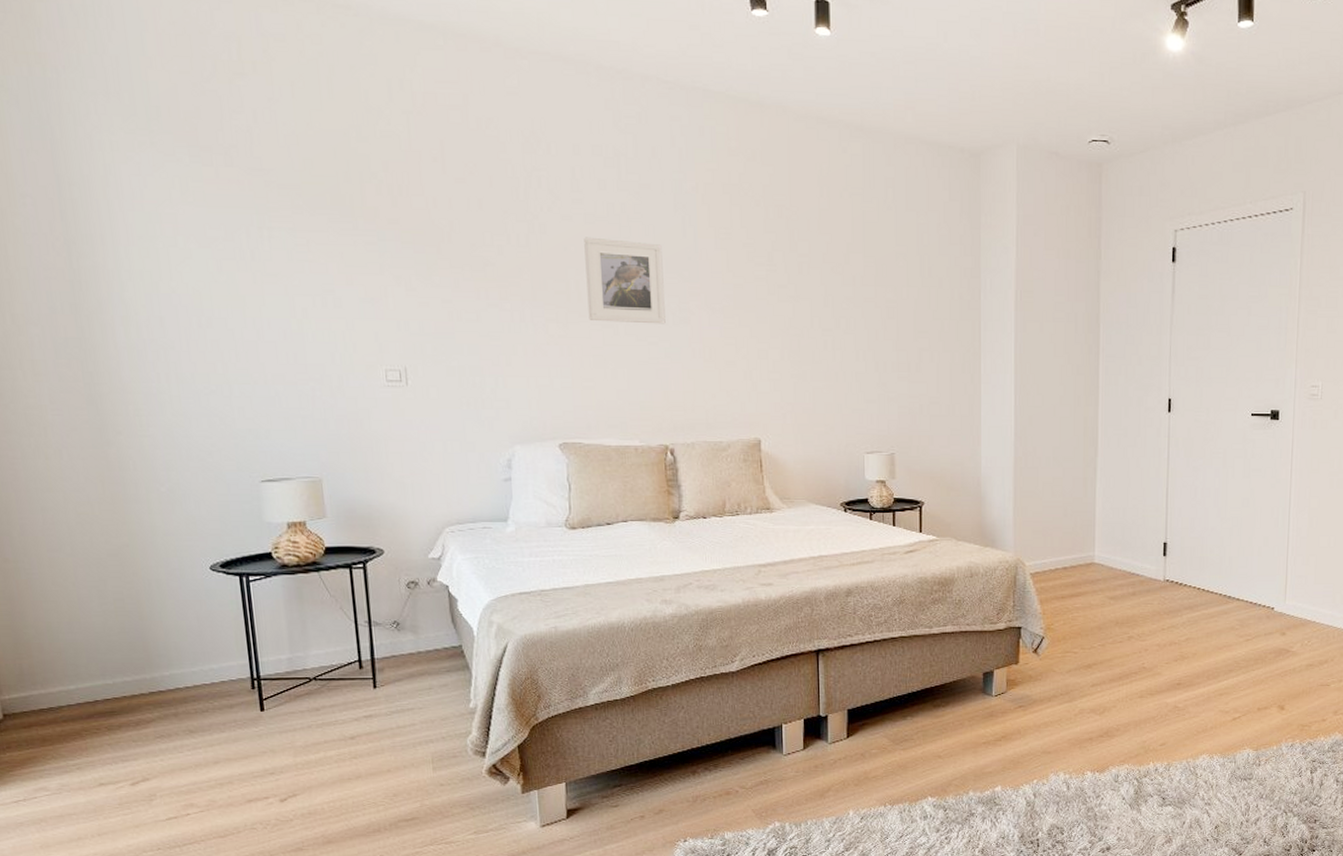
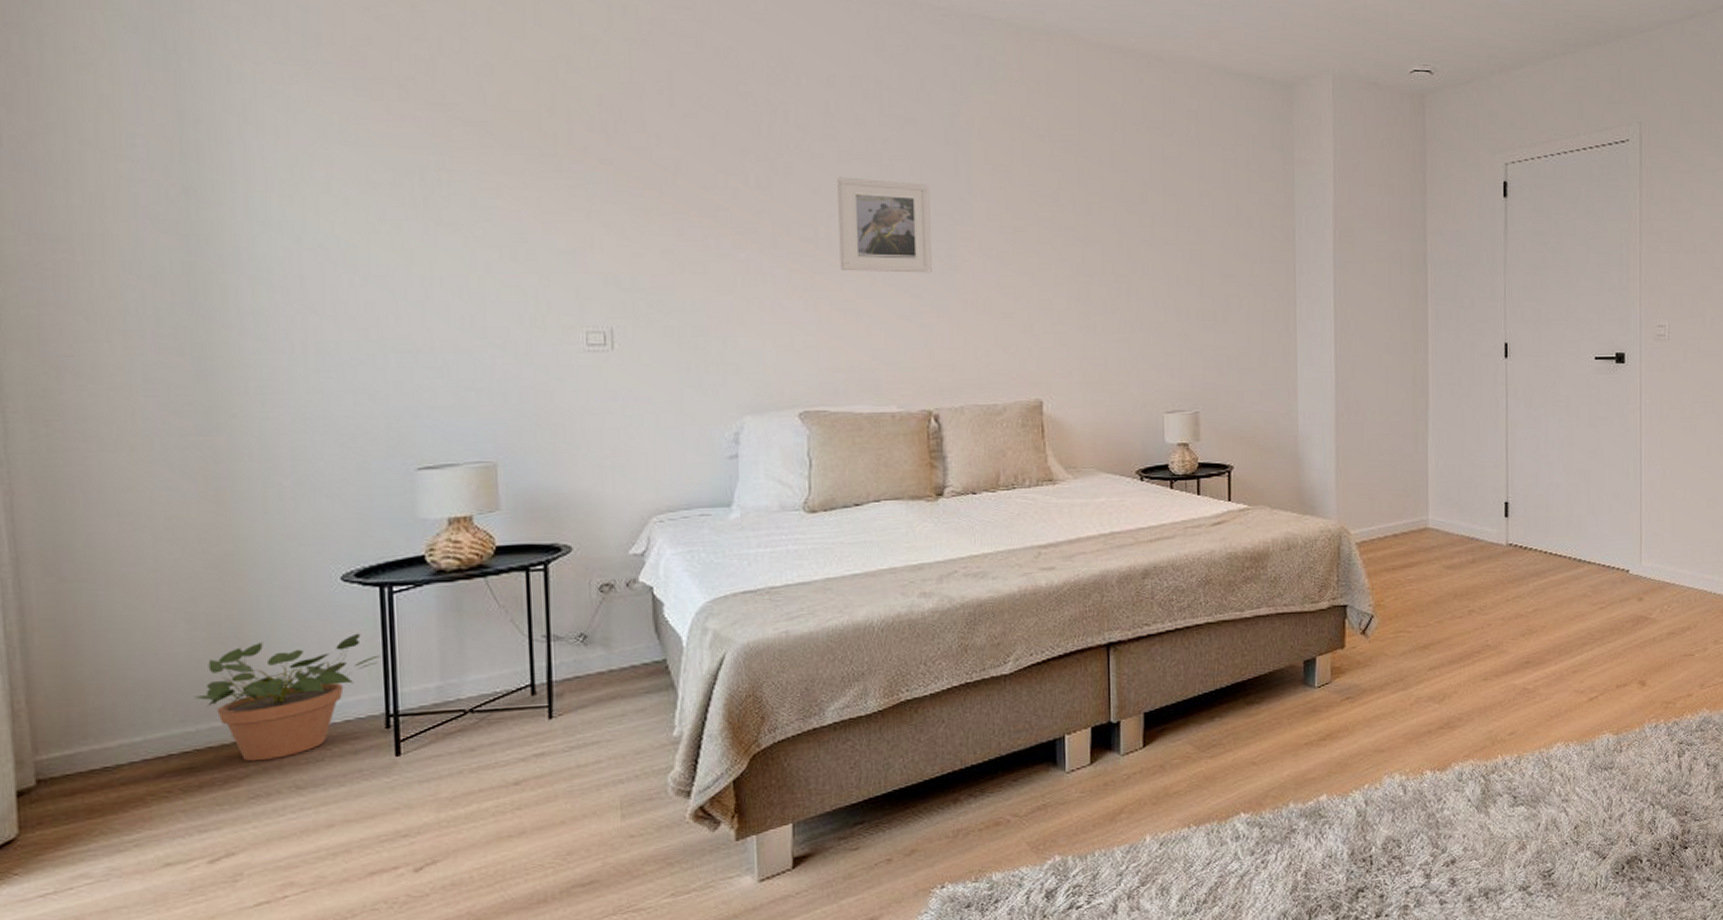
potted plant: none [109,613,244,710] -> present [194,633,381,762]

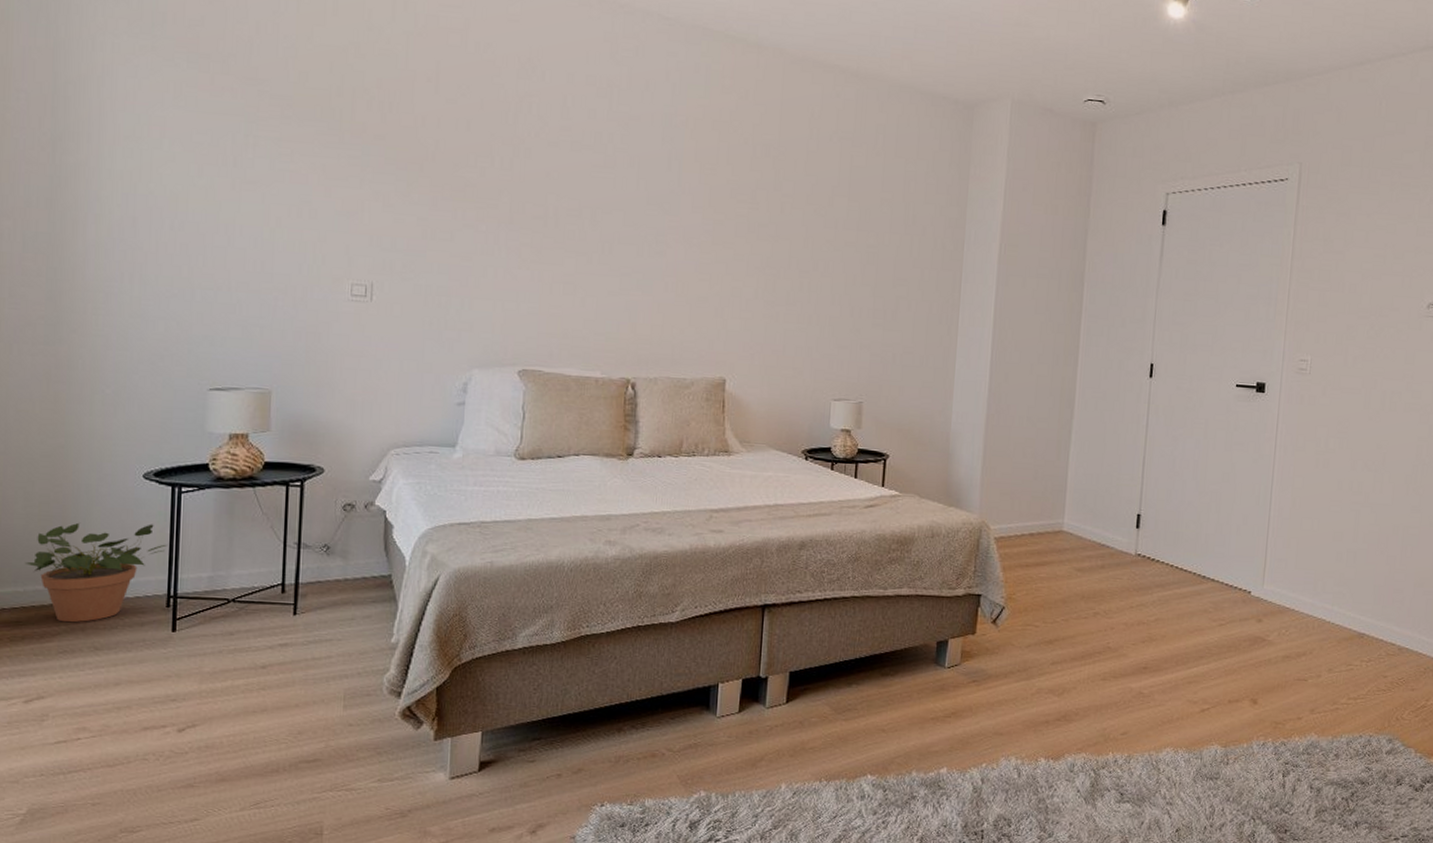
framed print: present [837,177,932,273] -> none [563,164,645,256]

